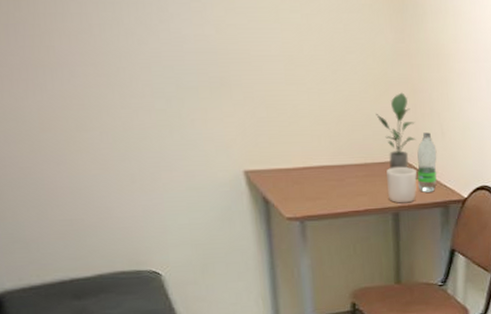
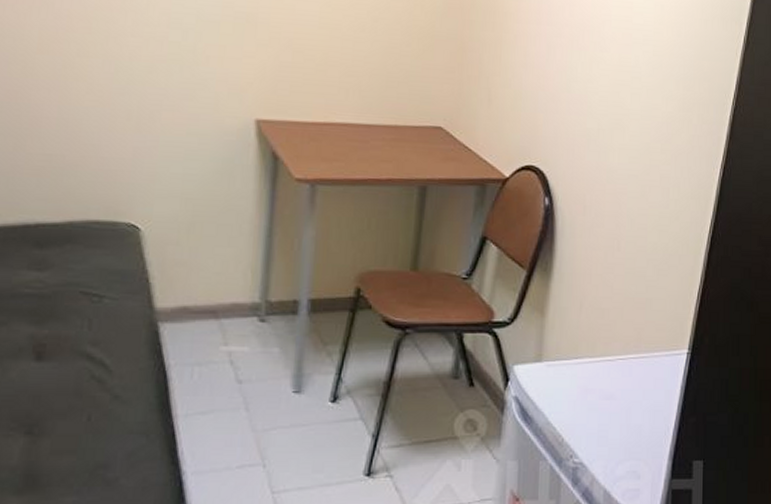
potted plant: present [376,92,416,169] -> none [415,49,459,137]
mug: present [386,166,417,203] -> none [416,133,453,176]
bottle: present [417,132,437,192] -> none [452,97,480,167]

